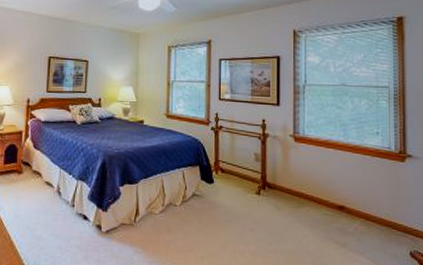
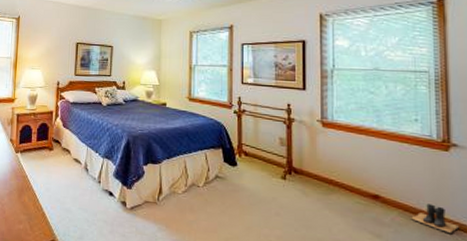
boots: none [372,212,412,240] -> present [411,203,459,234]

